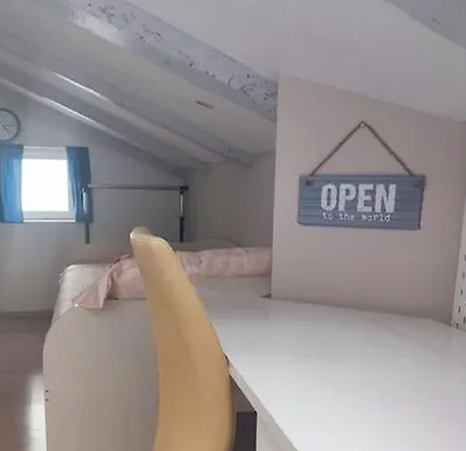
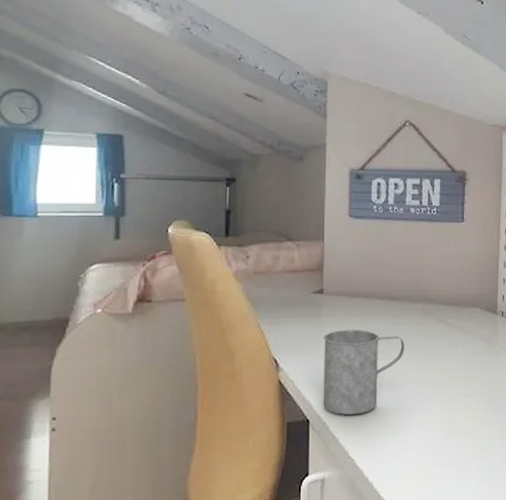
mug: none [270,333,351,412] -> present [323,329,405,416]

